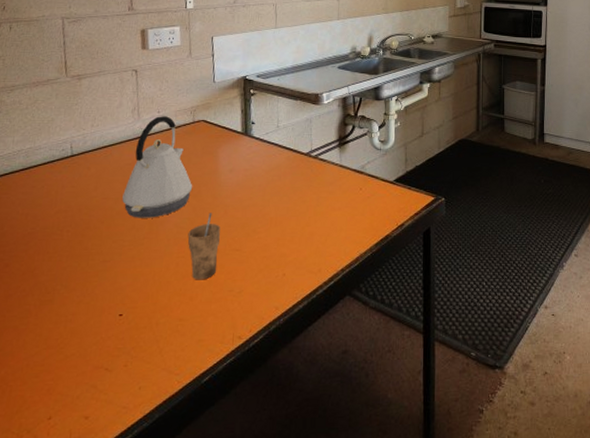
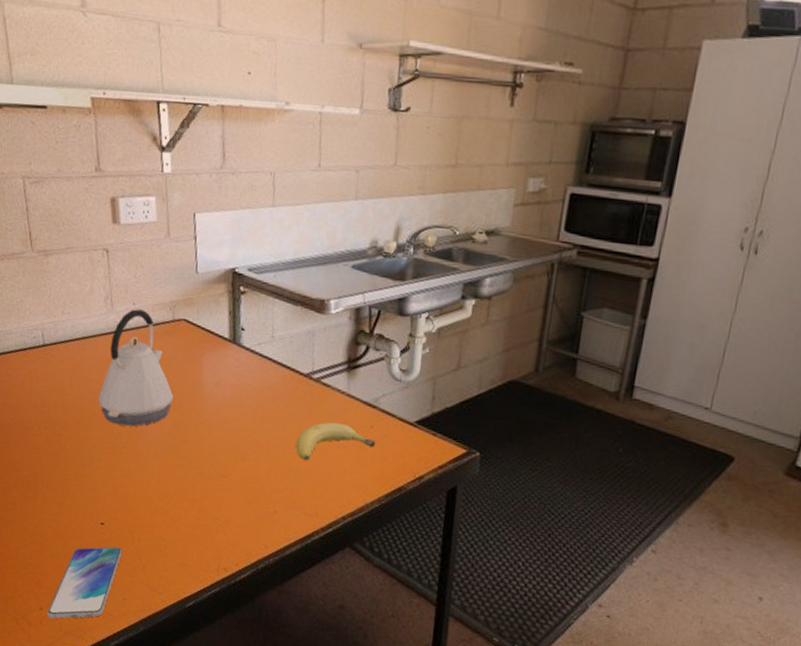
smartphone: none [56,336,140,427] -> present [47,547,123,619]
cup: present [187,212,220,280] -> none [169,429,205,503]
fruit: none [300,189,365,225] -> present [295,422,376,461]

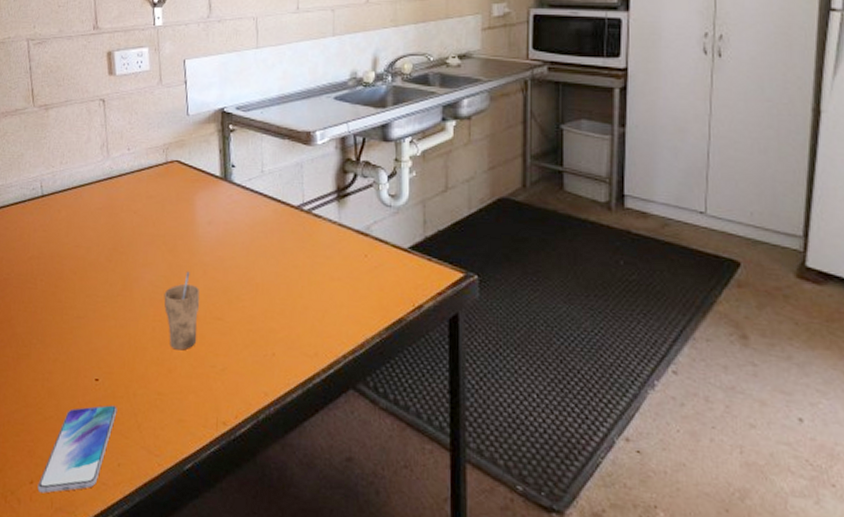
kettle: present [98,309,174,427] -> none [94,154,168,273]
cup: none [169,429,205,503] -> present [164,271,199,351]
fruit: present [295,422,376,461] -> none [291,253,371,297]

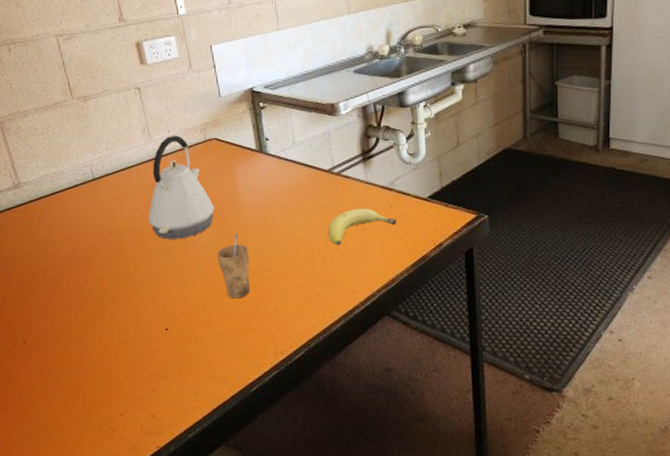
smartphone: present [37,405,117,493] -> none [127,348,188,422]
kettle: none [94,154,168,273] -> present [148,135,215,240]
fruit: none [291,253,371,297] -> present [328,208,397,246]

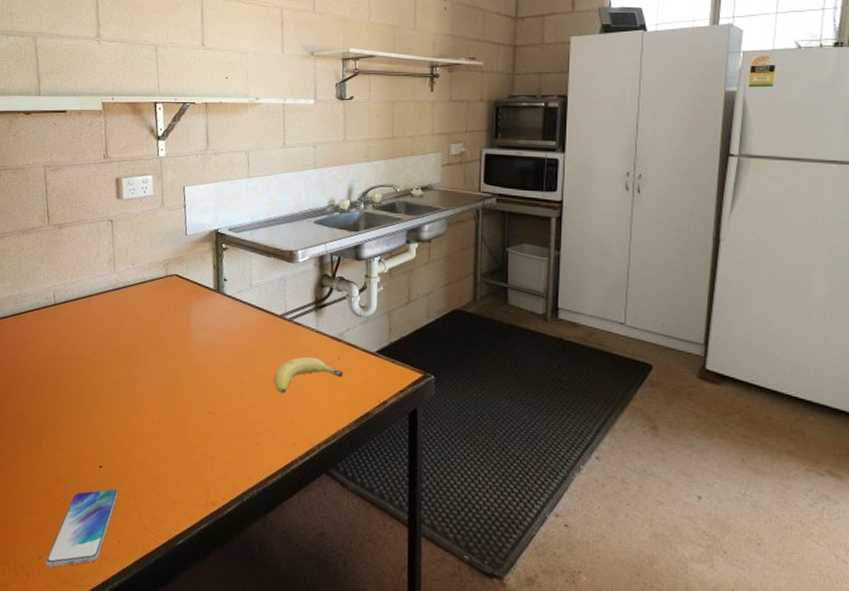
smartphone: none [127,348,188,422] -> present [45,489,118,567]
kettle: present [148,135,215,240] -> none [100,268,167,373]
cup: present [217,233,251,299] -> none [162,371,193,441]

